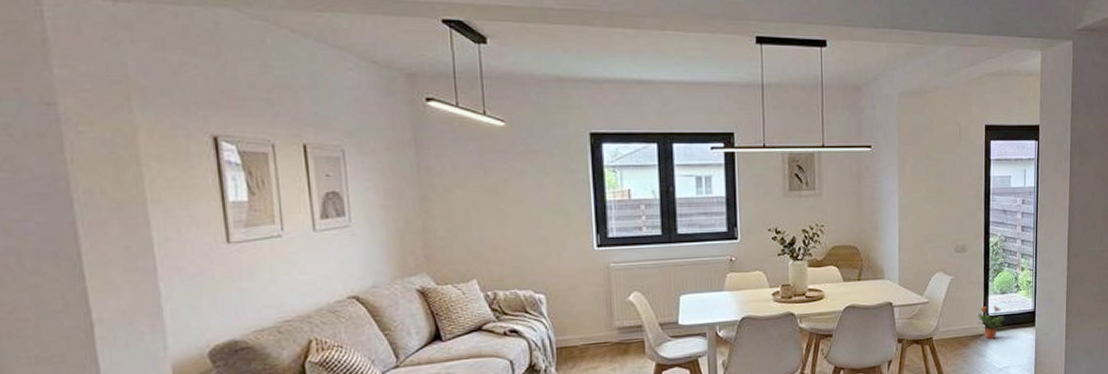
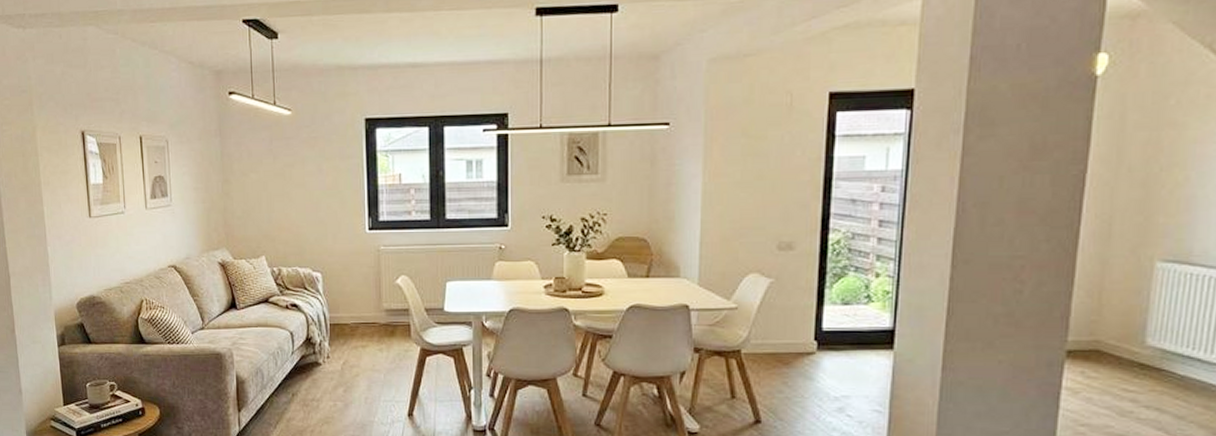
potted plant: present [977,305,1004,340] -> none [805,318,845,361]

